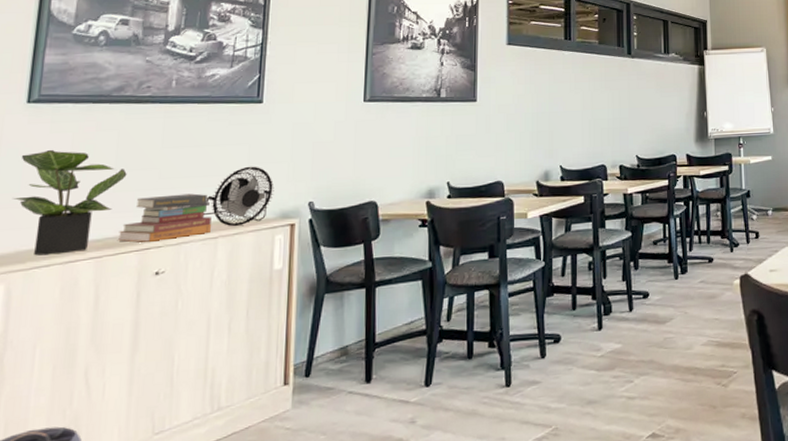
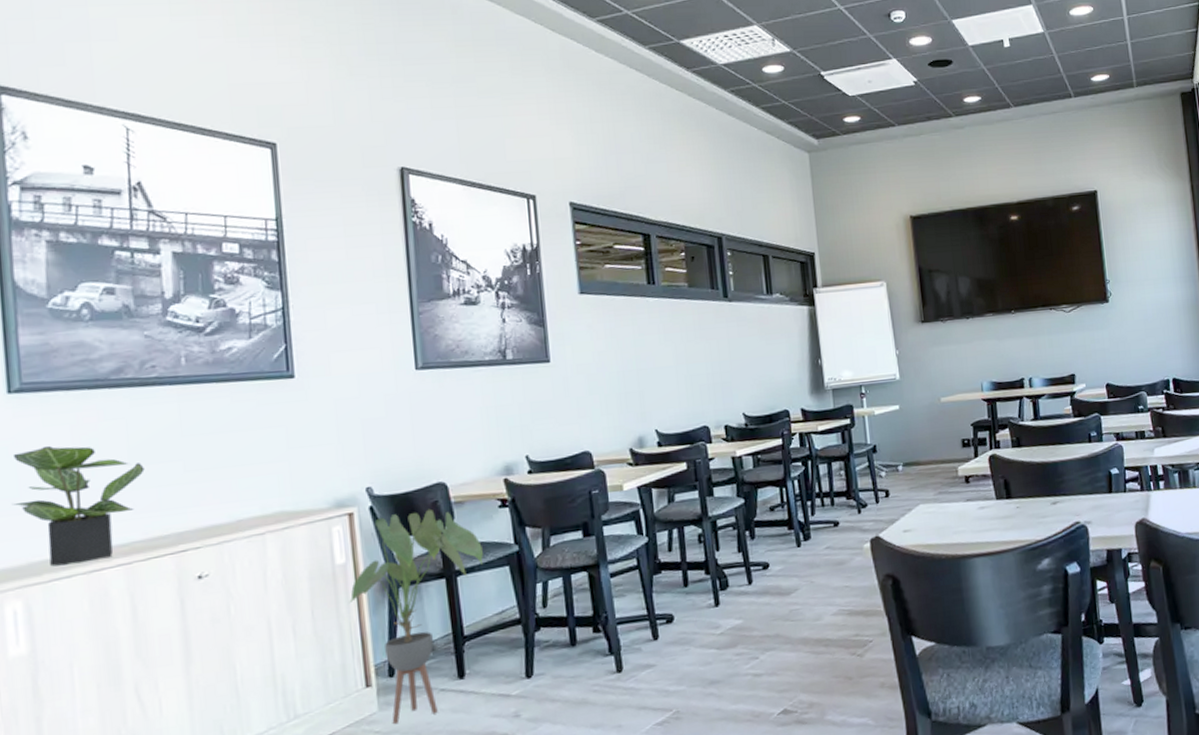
books: present [118,193,212,243] -> none [147,485,256,545]
desk fan: present [203,166,274,227] -> none [243,450,324,521]
house plant: none [280,224,401,423] -> present [349,508,483,725]

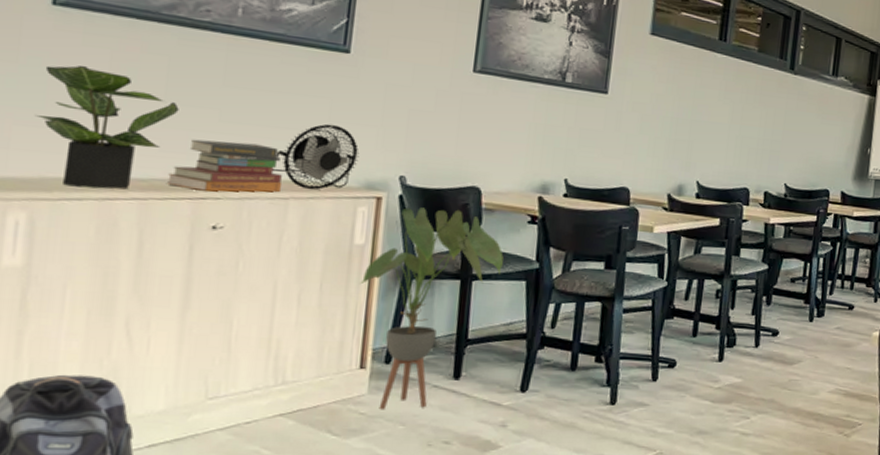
books: none [147,485,256,545] -> present [167,139,283,193]
desk fan: none [243,450,324,521] -> present [272,123,360,190]

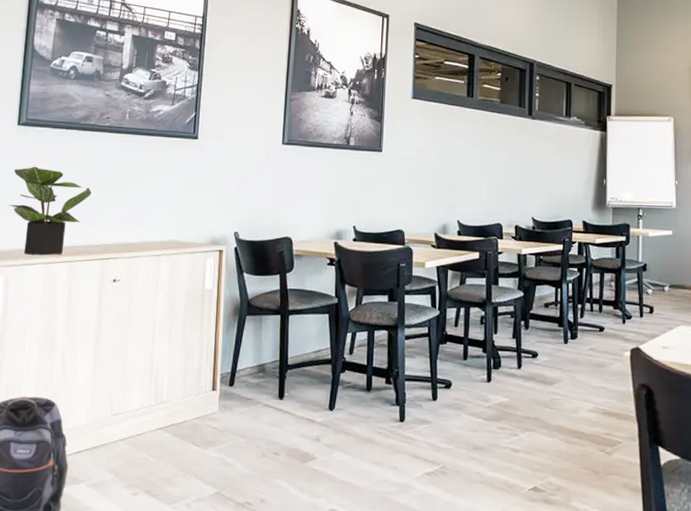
books: present [167,139,283,193] -> none [85,214,157,254]
desk fan: present [272,123,360,190] -> none [150,195,207,248]
house plant: present [360,207,504,410] -> none [210,256,311,426]

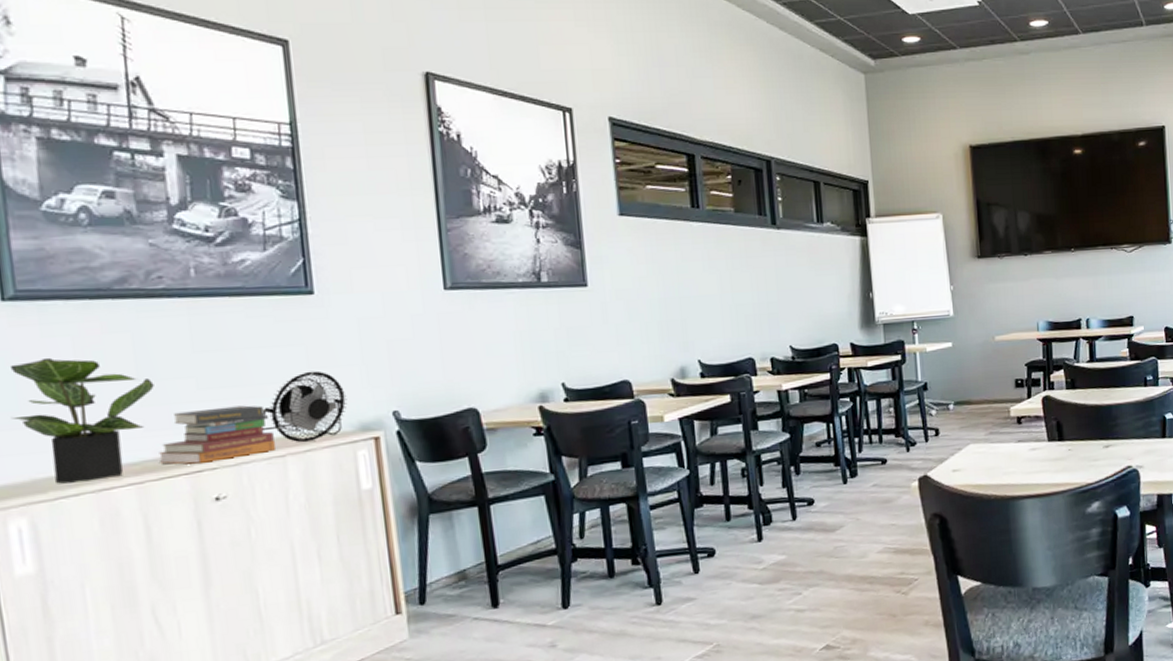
books: none [85,214,157,254] -> present [159,405,276,465]
desk fan: none [150,195,207,248] -> present [262,370,348,443]

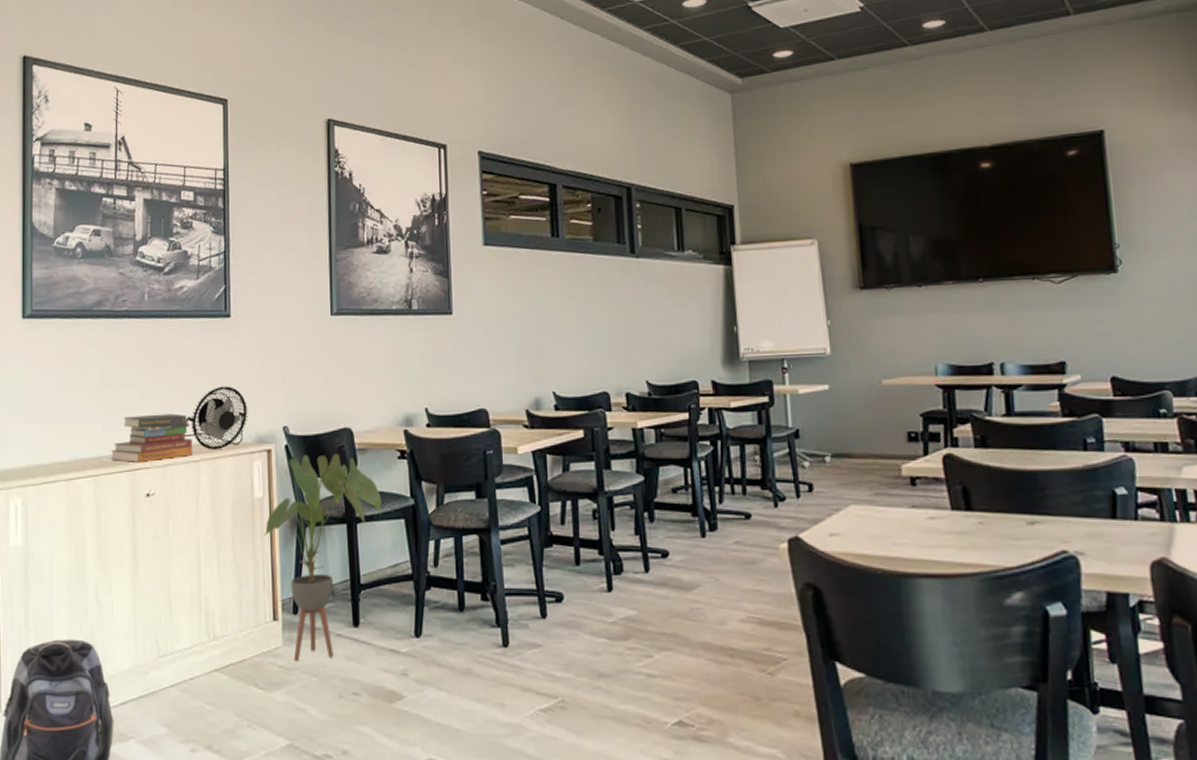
potted plant: present [9,357,154,484] -> none [19,365,113,471]
house plant: none [377,435,517,653] -> present [264,453,381,662]

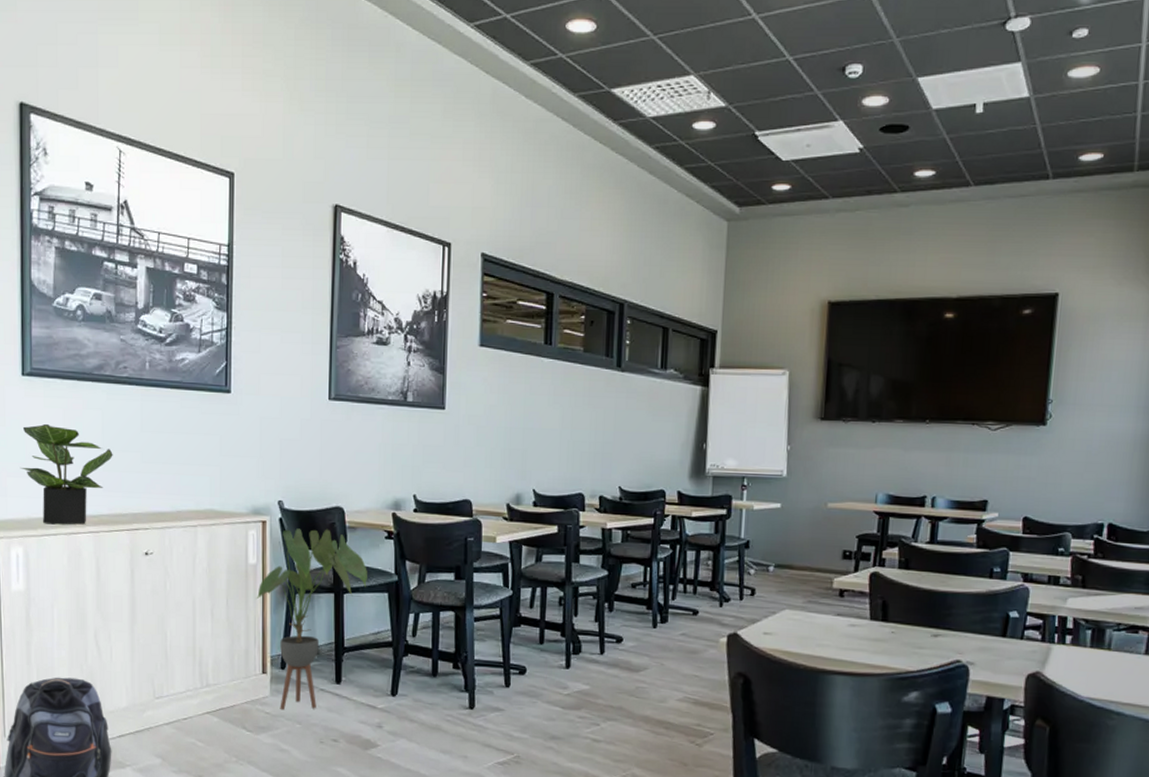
potted plant: none [19,365,113,471] -> present [20,423,113,525]
books: present [111,413,193,464] -> none [111,479,191,524]
desk fan: present [184,386,249,451] -> none [183,458,246,518]

